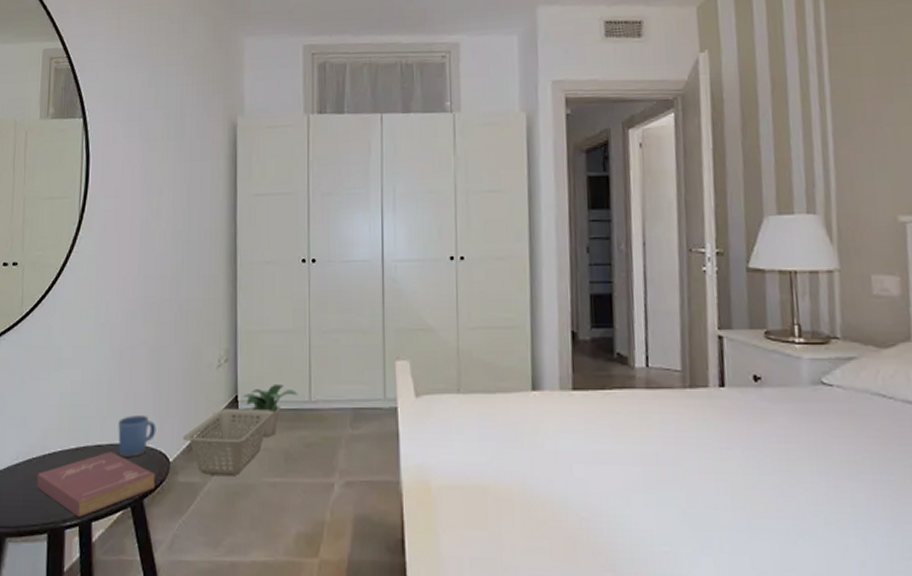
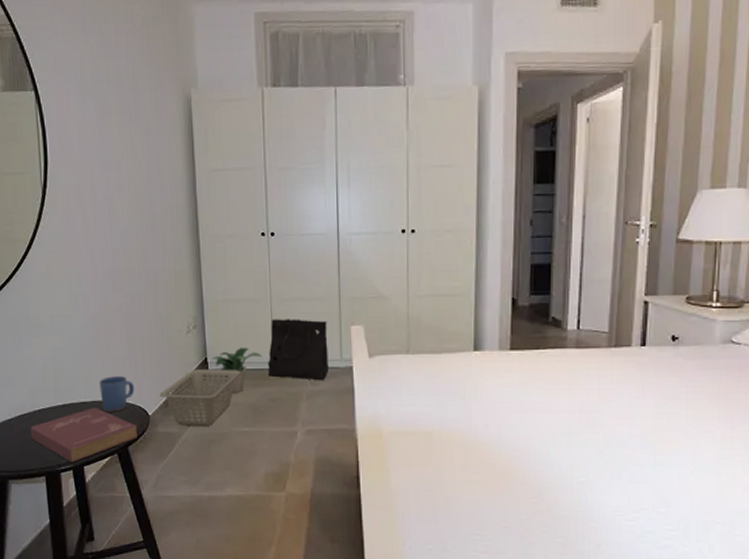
shopping bag: none [303,352,371,424] -> present [267,319,329,381]

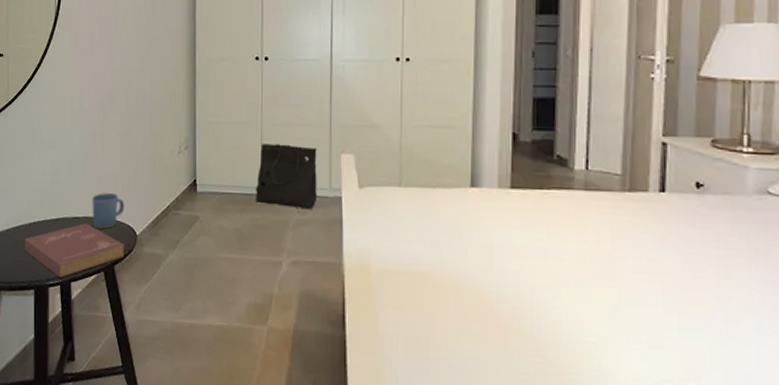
laundry basket: present [159,368,240,426] -> none [148,190,228,250]
potted plant: present [212,347,263,393] -> none [201,170,251,217]

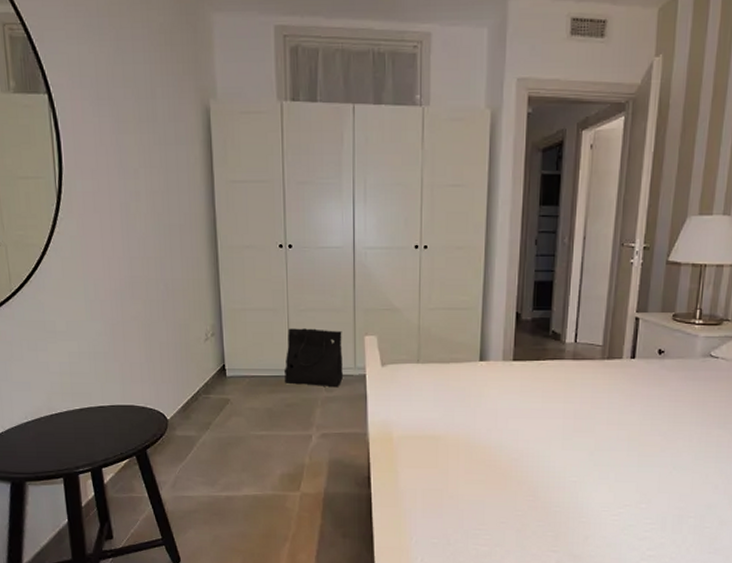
book: present [24,223,124,278] -> none [47,412,156,465]
mug: present [92,193,125,229] -> none [117,382,153,416]

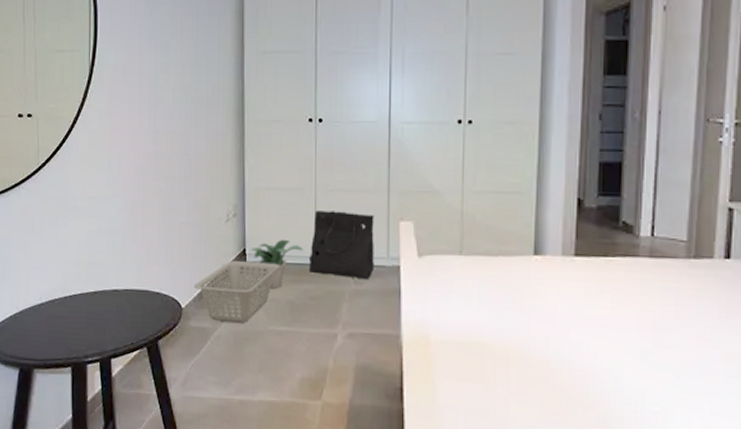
laundry basket: none [177,375,258,430] -> present [194,260,280,323]
potted plant: none [230,354,279,398] -> present [251,239,304,288]

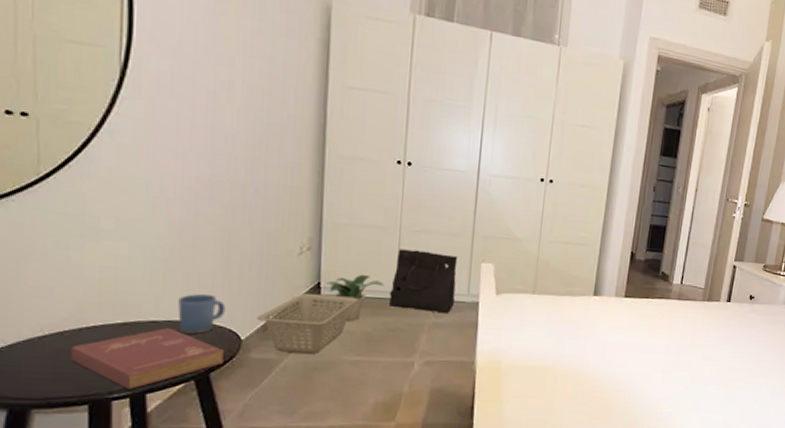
book: none [59,296,168,354] -> present [71,328,224,389]
mug: none [133,264,169,302] -> present [178,294,226,334]

